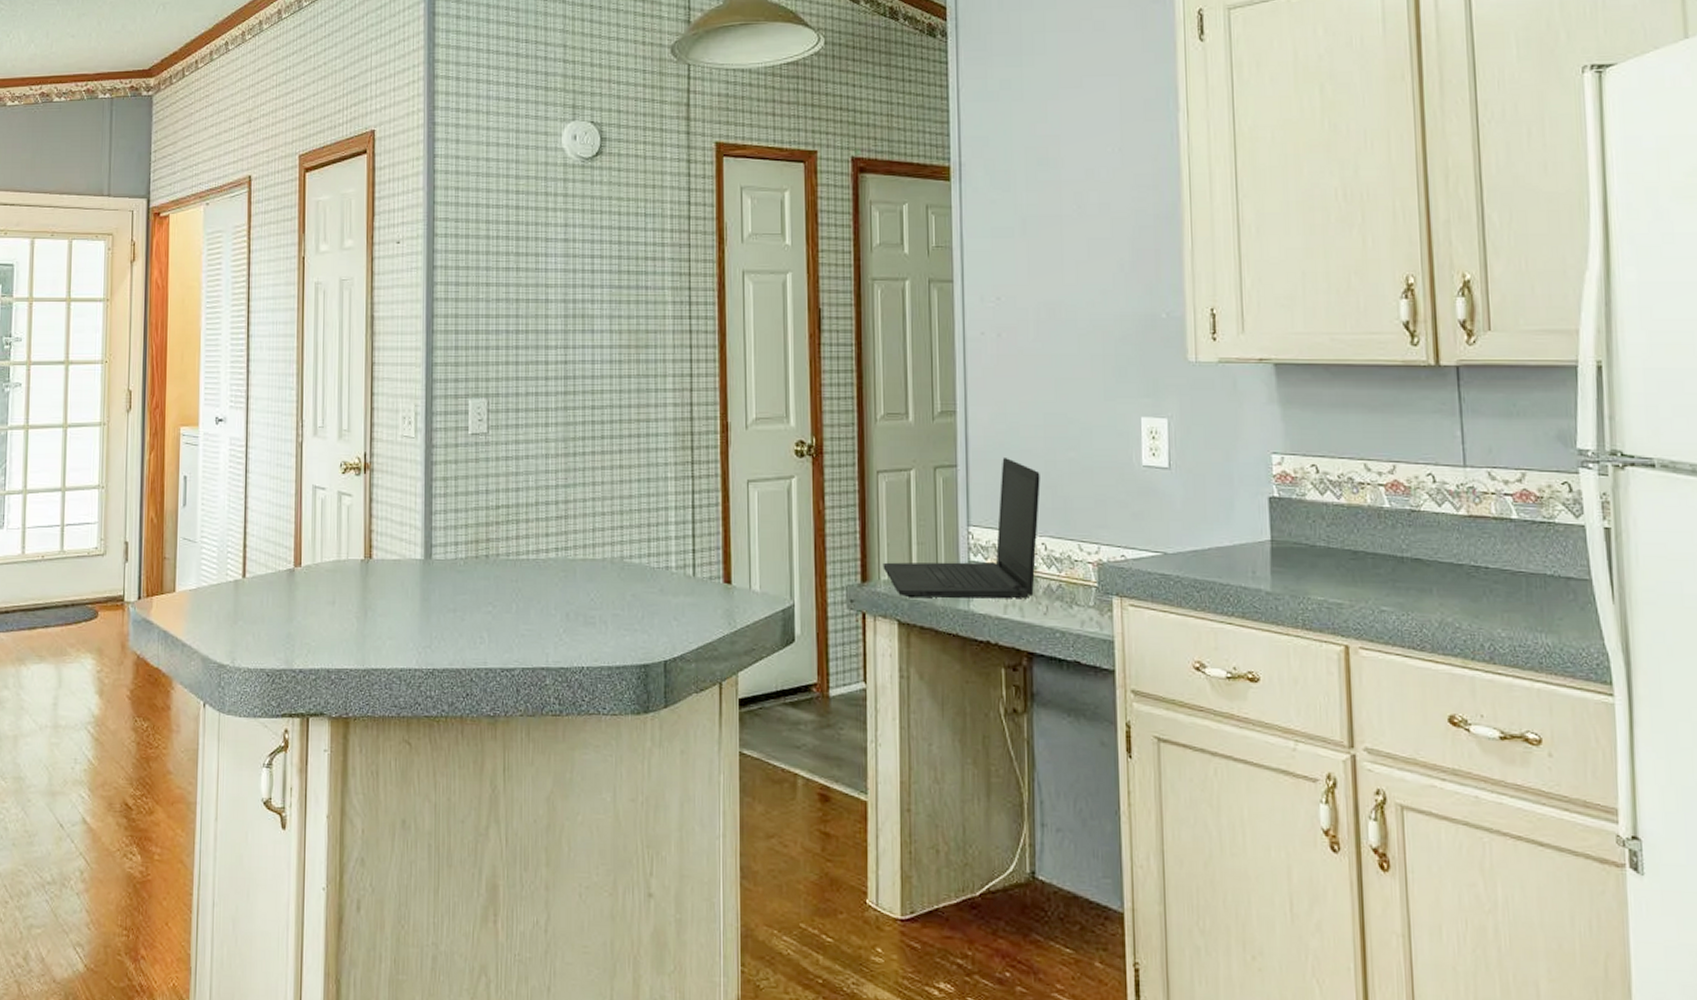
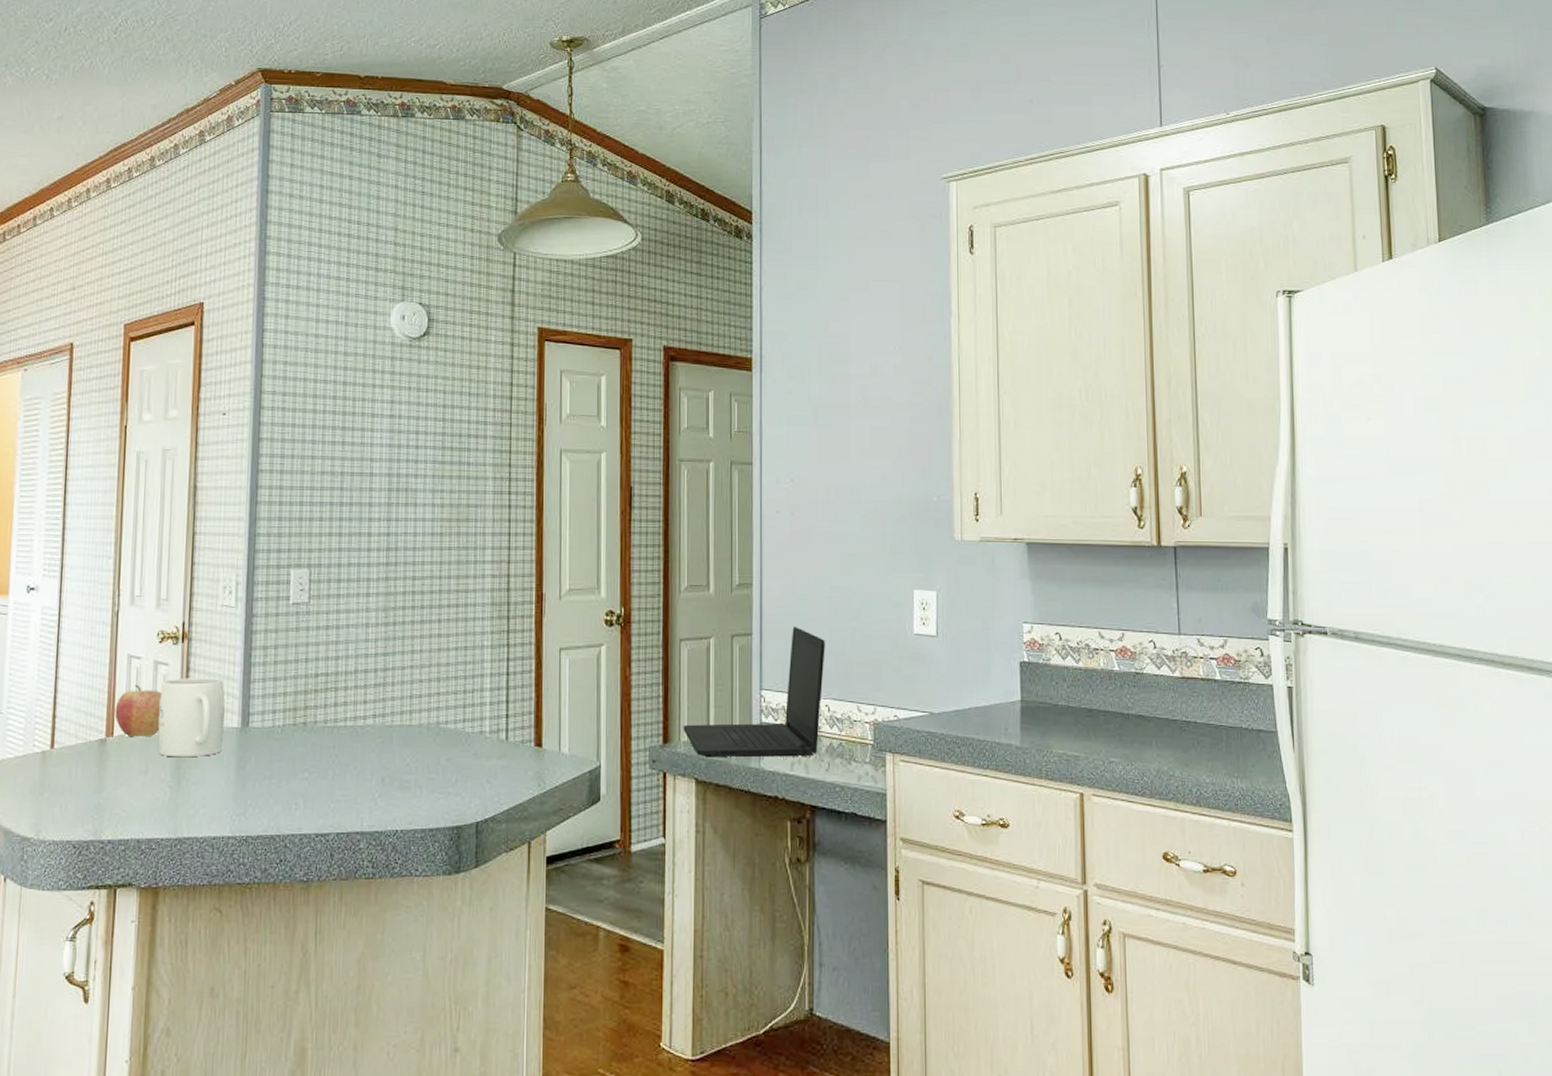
fruit: none [302,515,346,568] -> present [115,684,162,738]
mug: none [343,509,408,589] -> present [157,678,225,758]

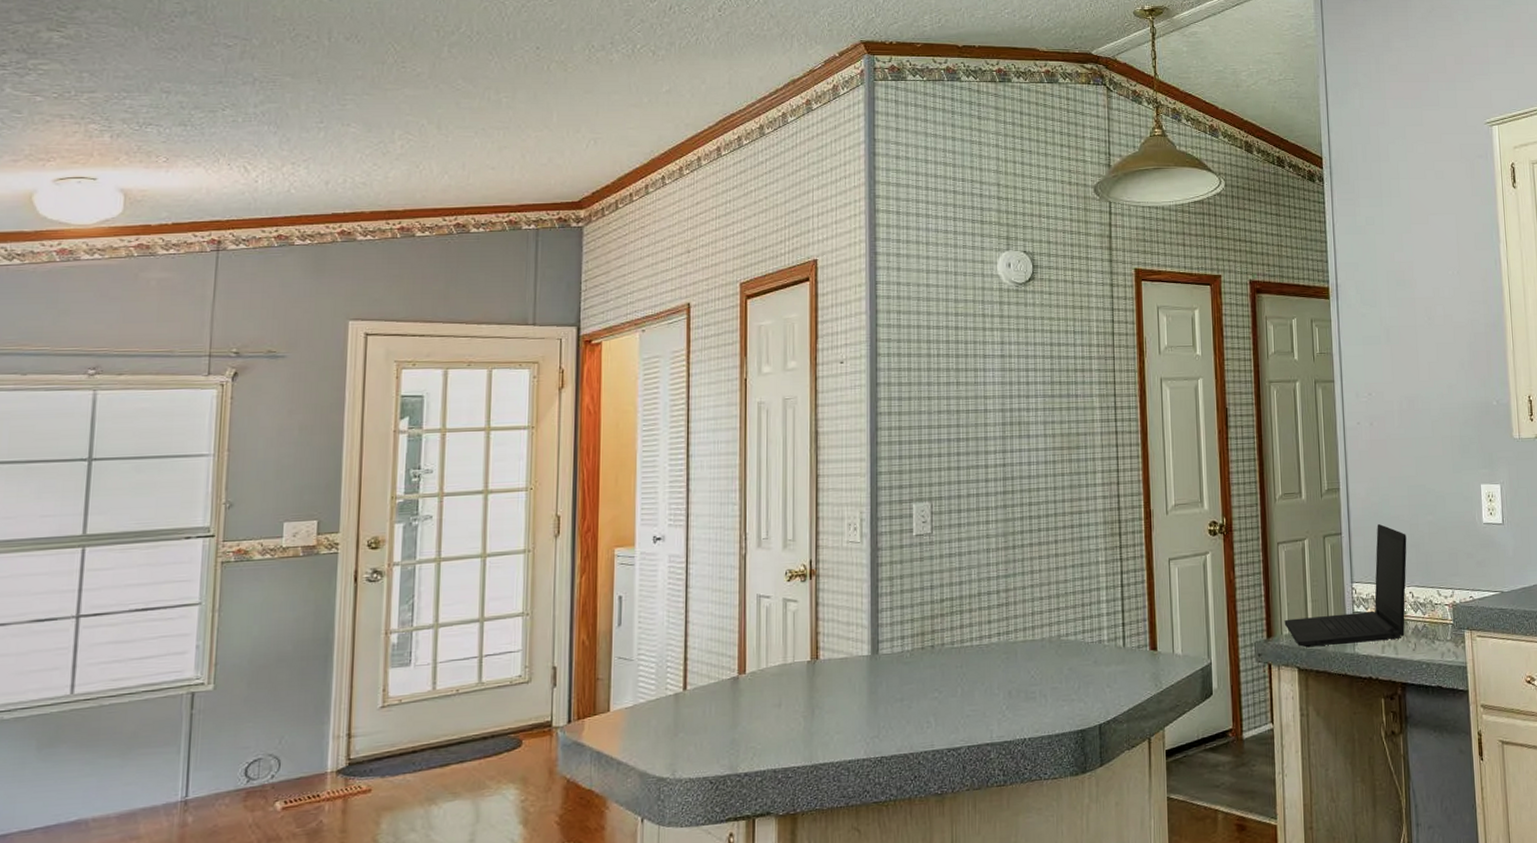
fruit: present [115,684,162,738] -> none [746,622,792,673]
mug: present [157,678,225,758] -> none [789,610,855,689]

